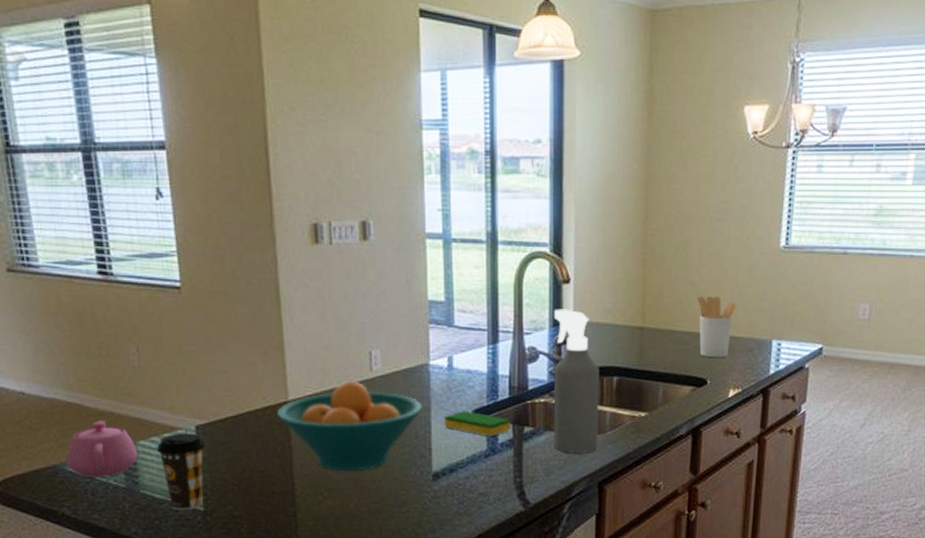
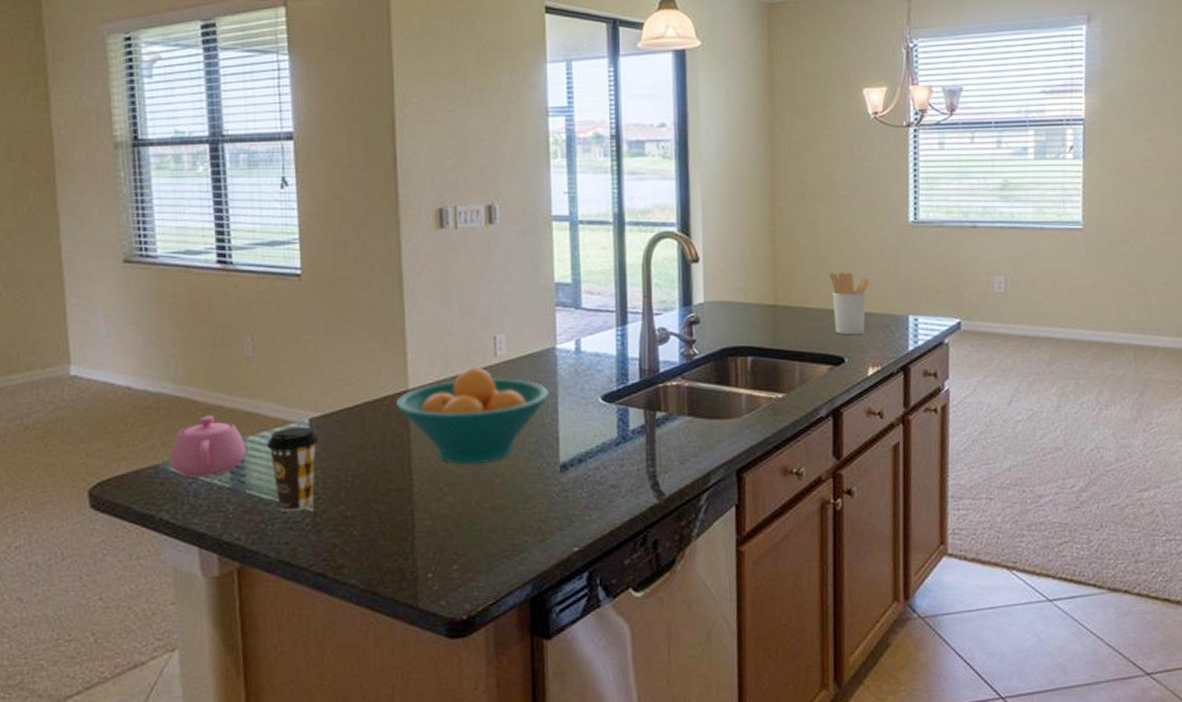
dish sponge: present [444,411,511,436] -> none [572,396,643,423]
spray bottle: present [553,309,599,453] -> none [683,288,734,439]

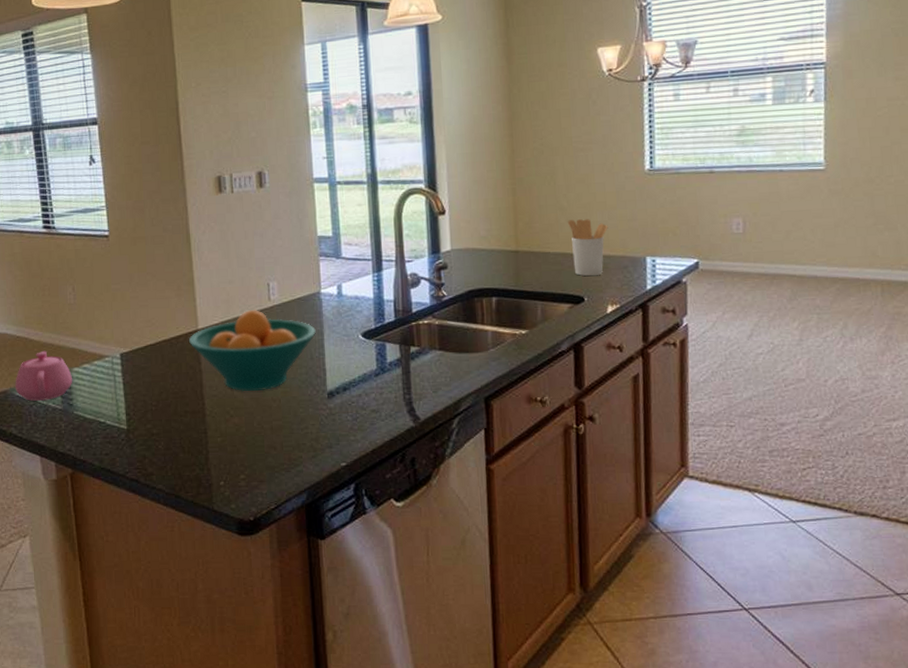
coffee cup: present [267,426,319,512] -> none [88,360,129,429]

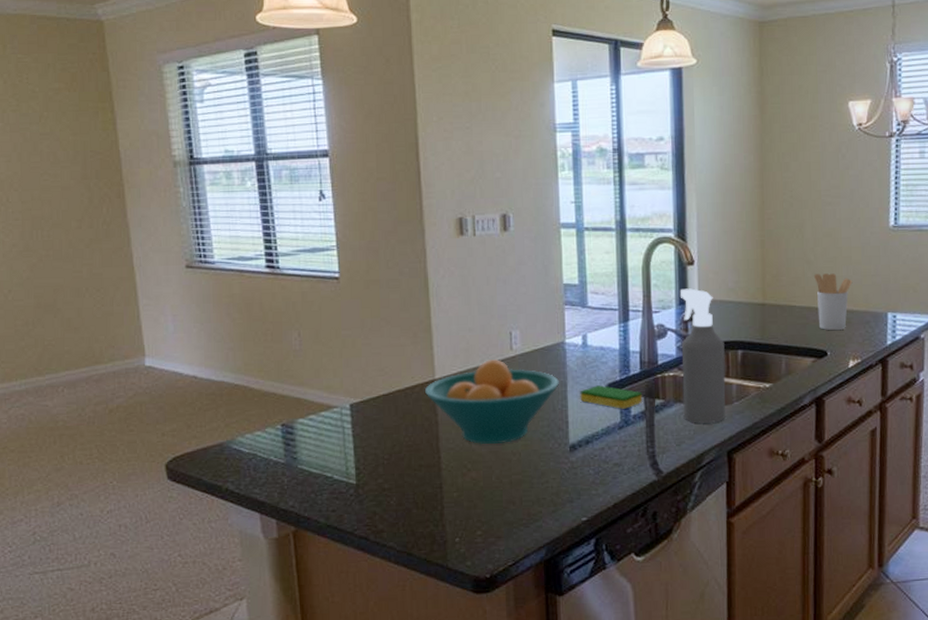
teapot: present [15,350,73,401] -> none [232,400,298,454]
dish sponge: none [336,333,398,356] -> present [580,385,643,409]
spray bottle: none [432,237,482,370] -> present [679,288,726,423]

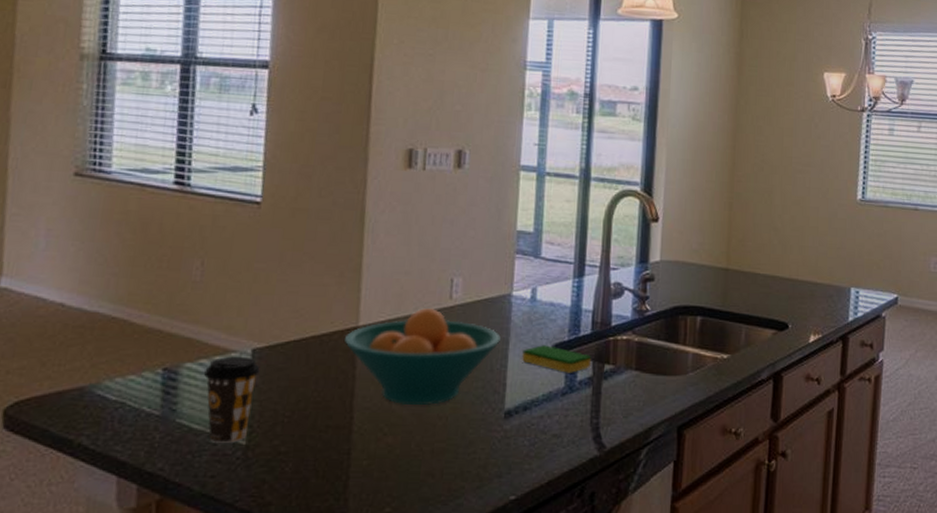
coffee cup: none [315,411,359,484] -> present [204,356,260,444]
spray bottle: present [679,288,726,423] -> none [633,246,684,394]
utensil holder: present [813,273,853,330] -> none [779,242,818,302]

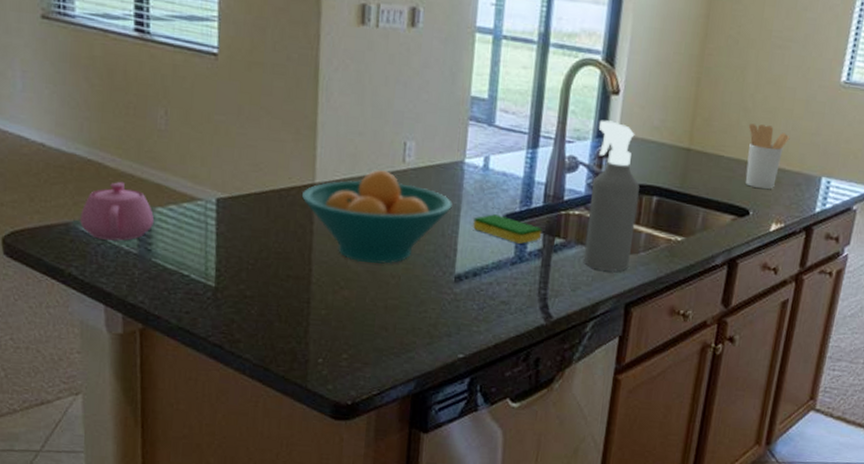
teapot: none [97,338,182,403] -> present [80,181,155,241]
coffee cup: present [204,356,260,444] -> none [174,204,225,285]
spray bottle: none [633,246,684,394] -> present [583,119,640,272]
utensil holder: none [779,242,818,302] -> present [745,123,790,189]

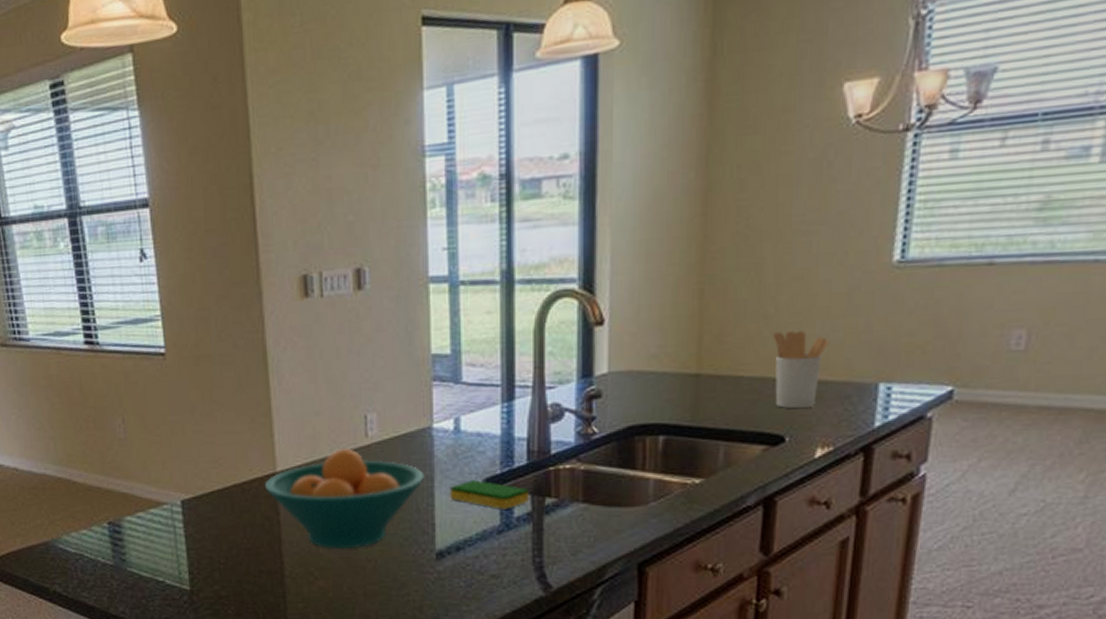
teapot: present [80,181,155,241] -> none [57,495,125,554]
spray bottle: present [583,119,640,272] -> none [581,356,641,528]

